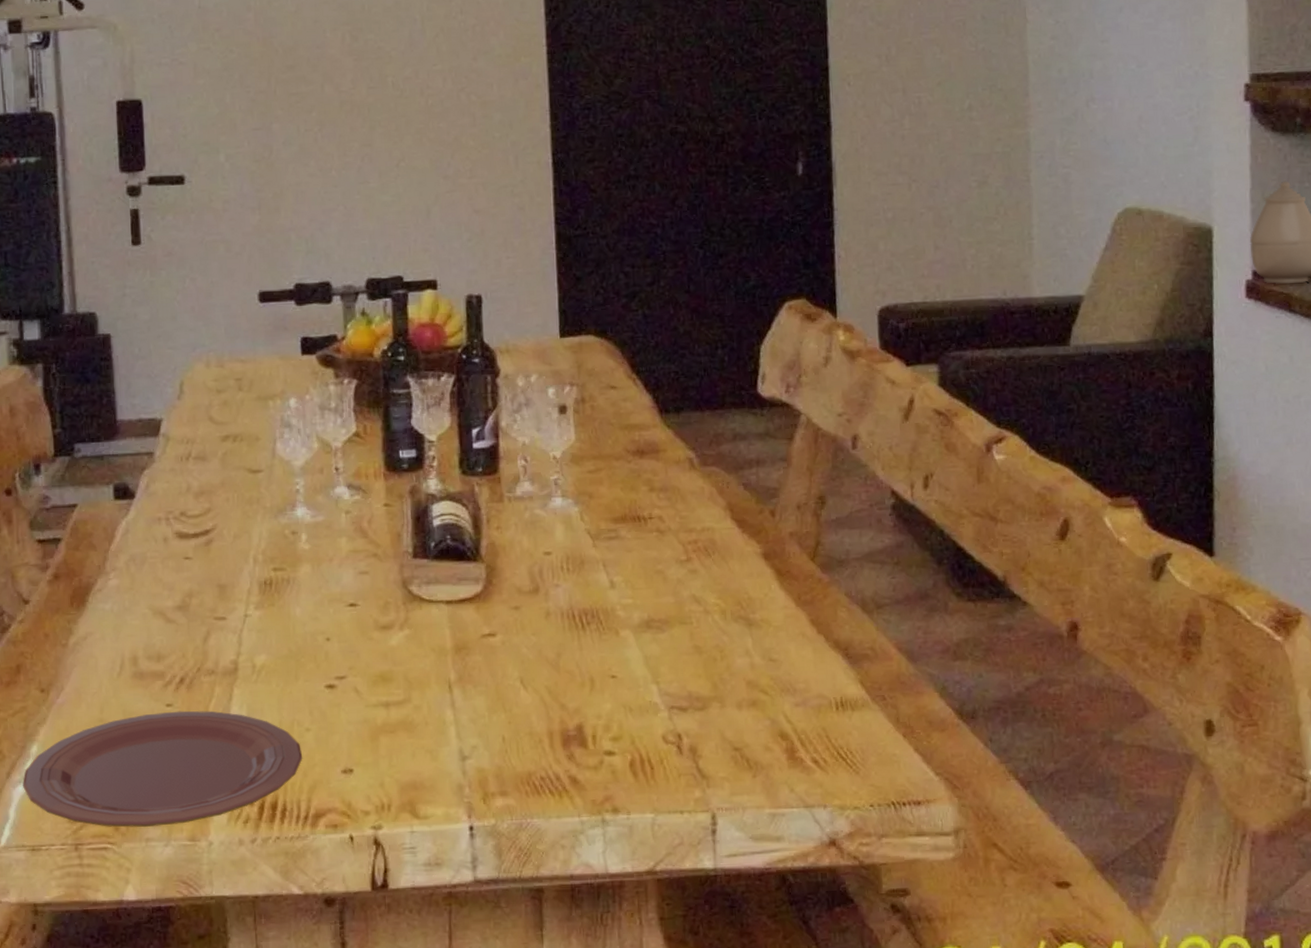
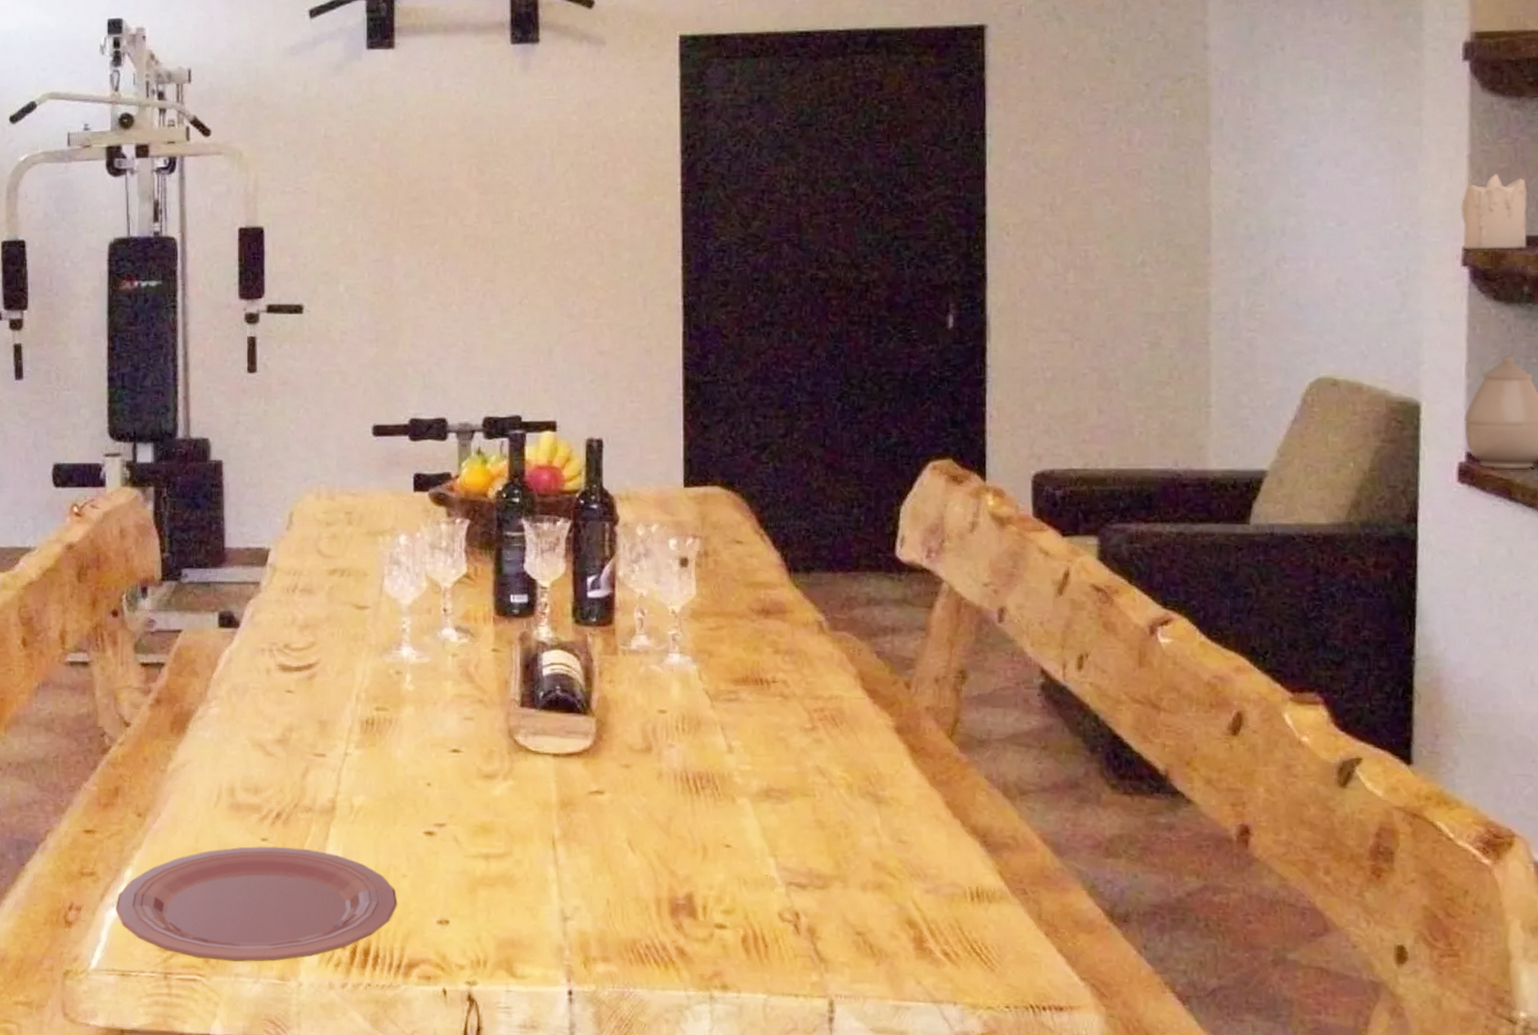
candle: none [1241,16,1299,86] -> present [1460,174,1528,249]

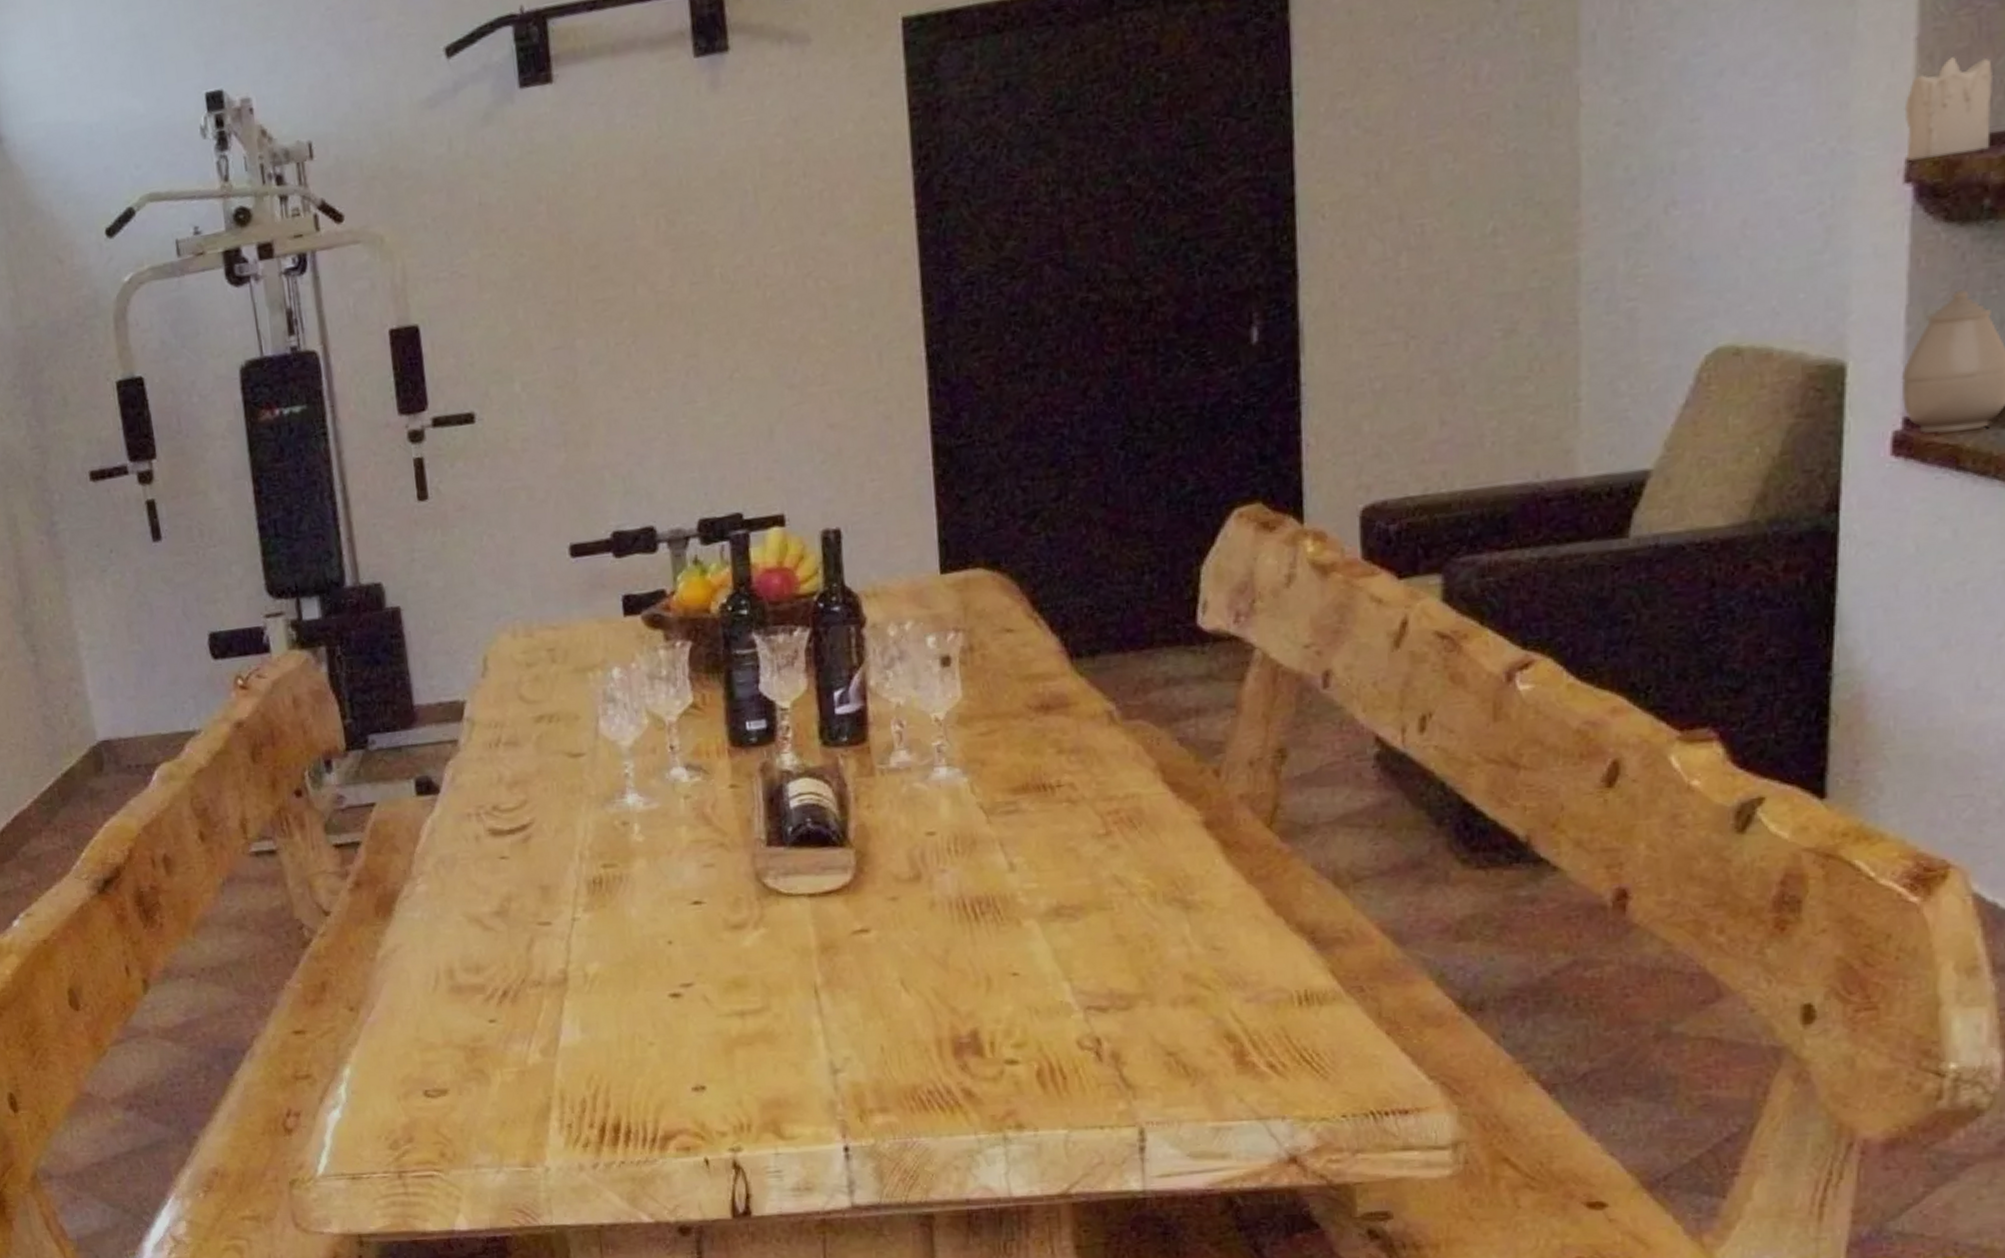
plate: present [116,846,398,962] -> none [337,1026,647,1154]

